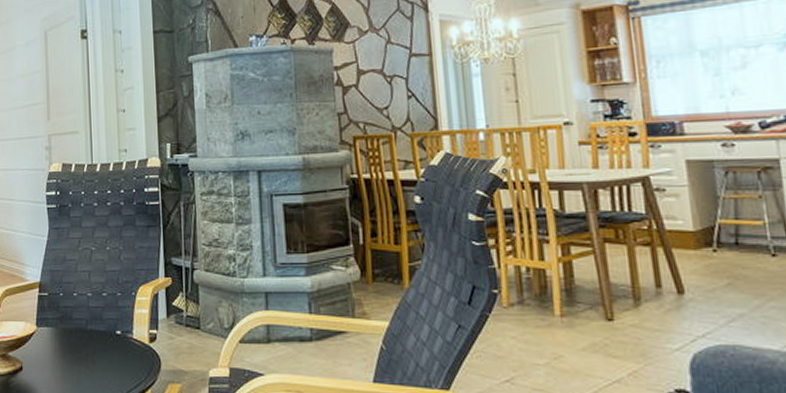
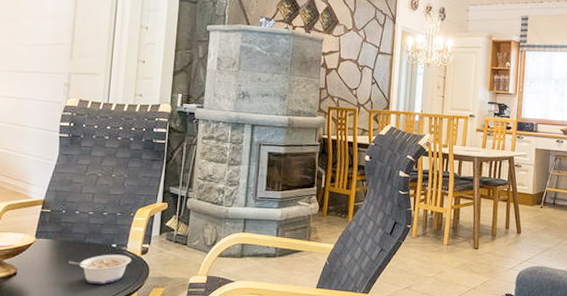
legume: none [73,343,139,379] -> present [69,254,131,284]

